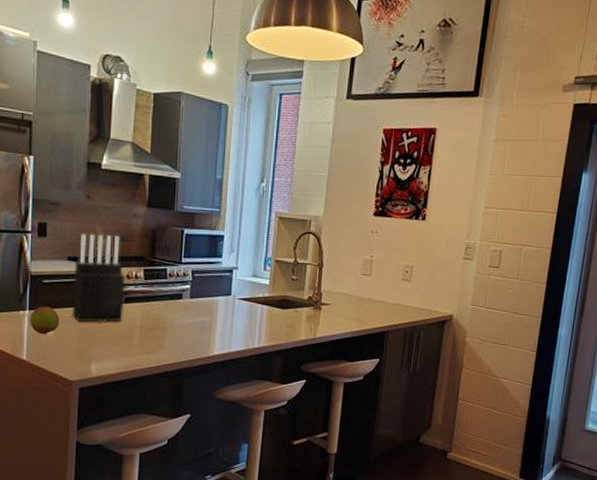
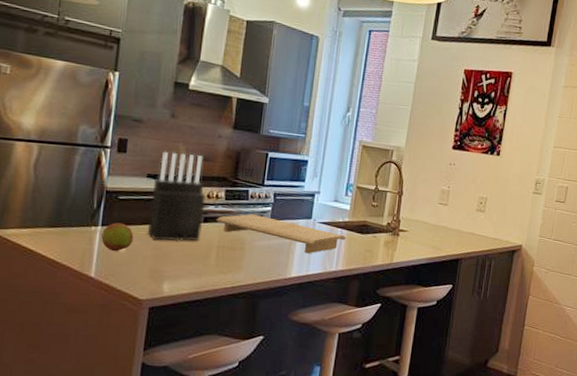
cutting board: none [136,292,268,331] -> present [215,213,347,254]

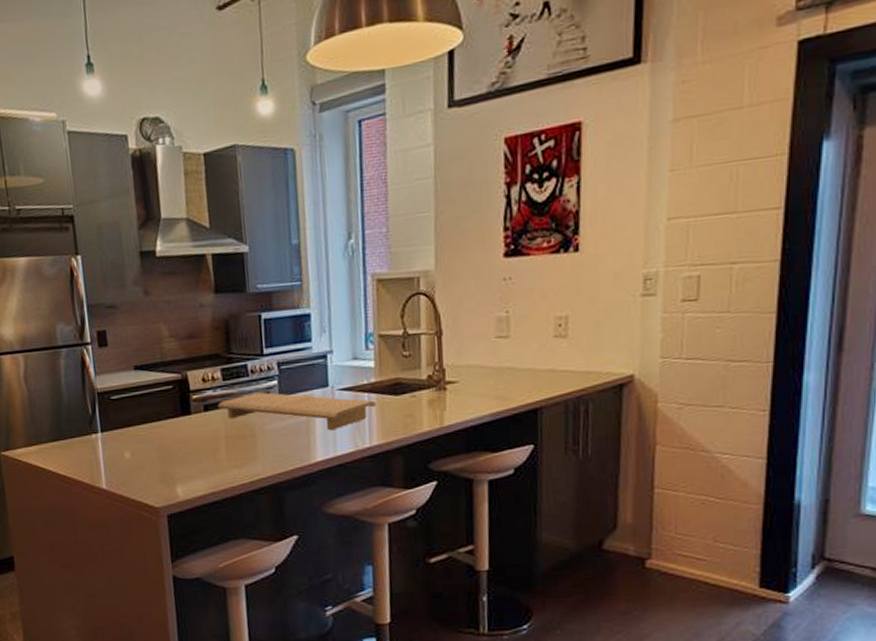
fruit: present [101,222,134,251] -> none [103,425,136,458]
knife block: present [147,151,206,242] -> none [142,333,205,440]

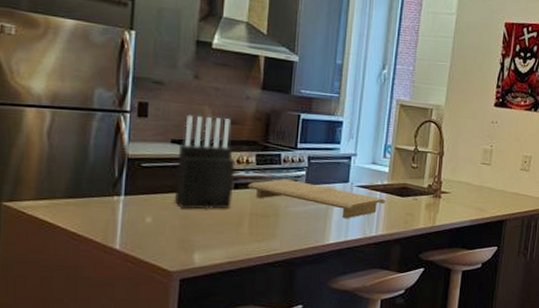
knife block: none [142,333,205,440] -> present [174,114,236,210]

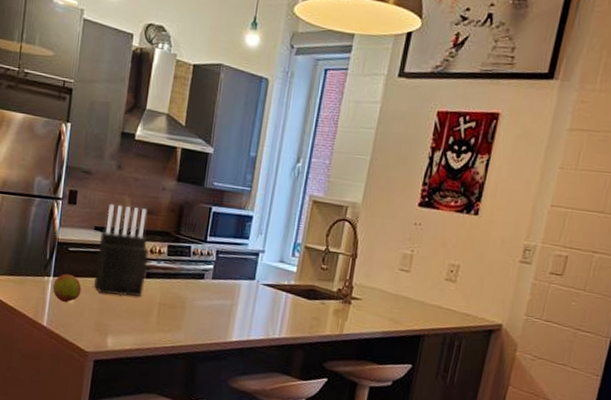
fruit: none [125,191,160,221] -> present [53,274,82,302]
cutting board: present [247,178,386,219] -> none [158,271,292,318]

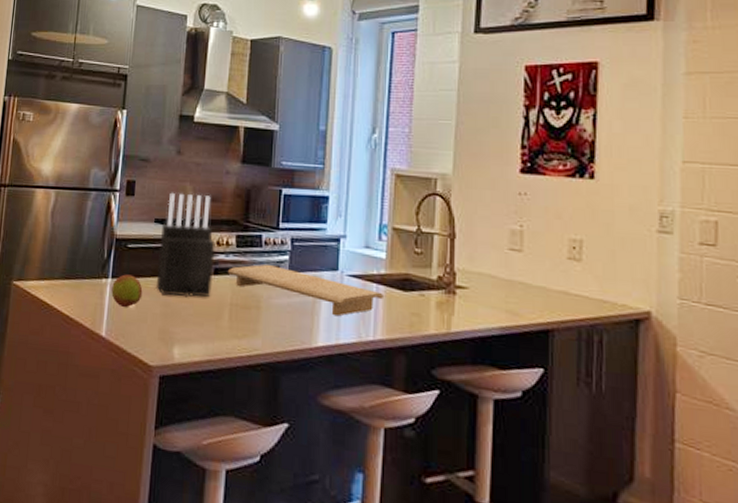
cutting board: none [158,271,292,318] -> present [227,264,385,317]

